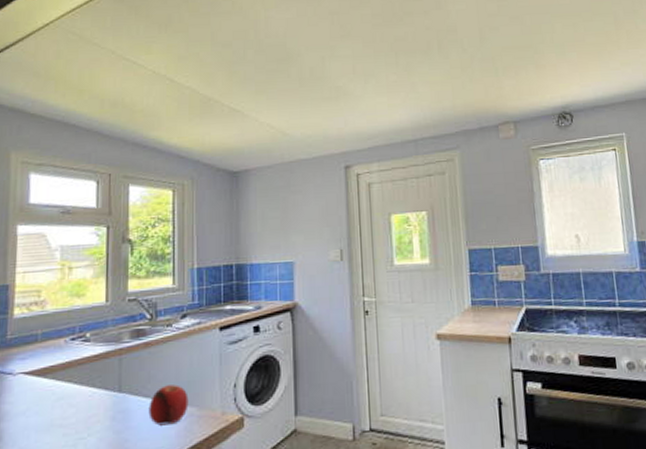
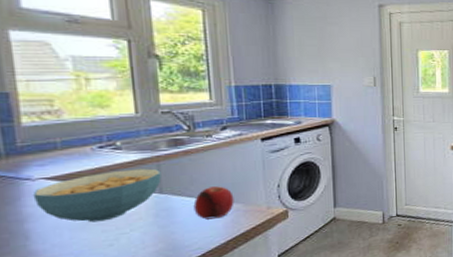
cereal bowl: none [11,363,122,424] -> present [32,168,162,223]

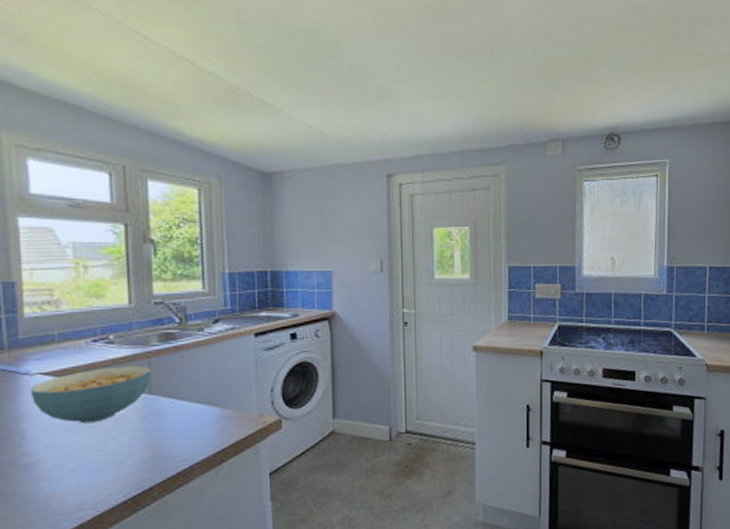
fruit: present [193,186,234,220] -> none [182,388,224,427]

